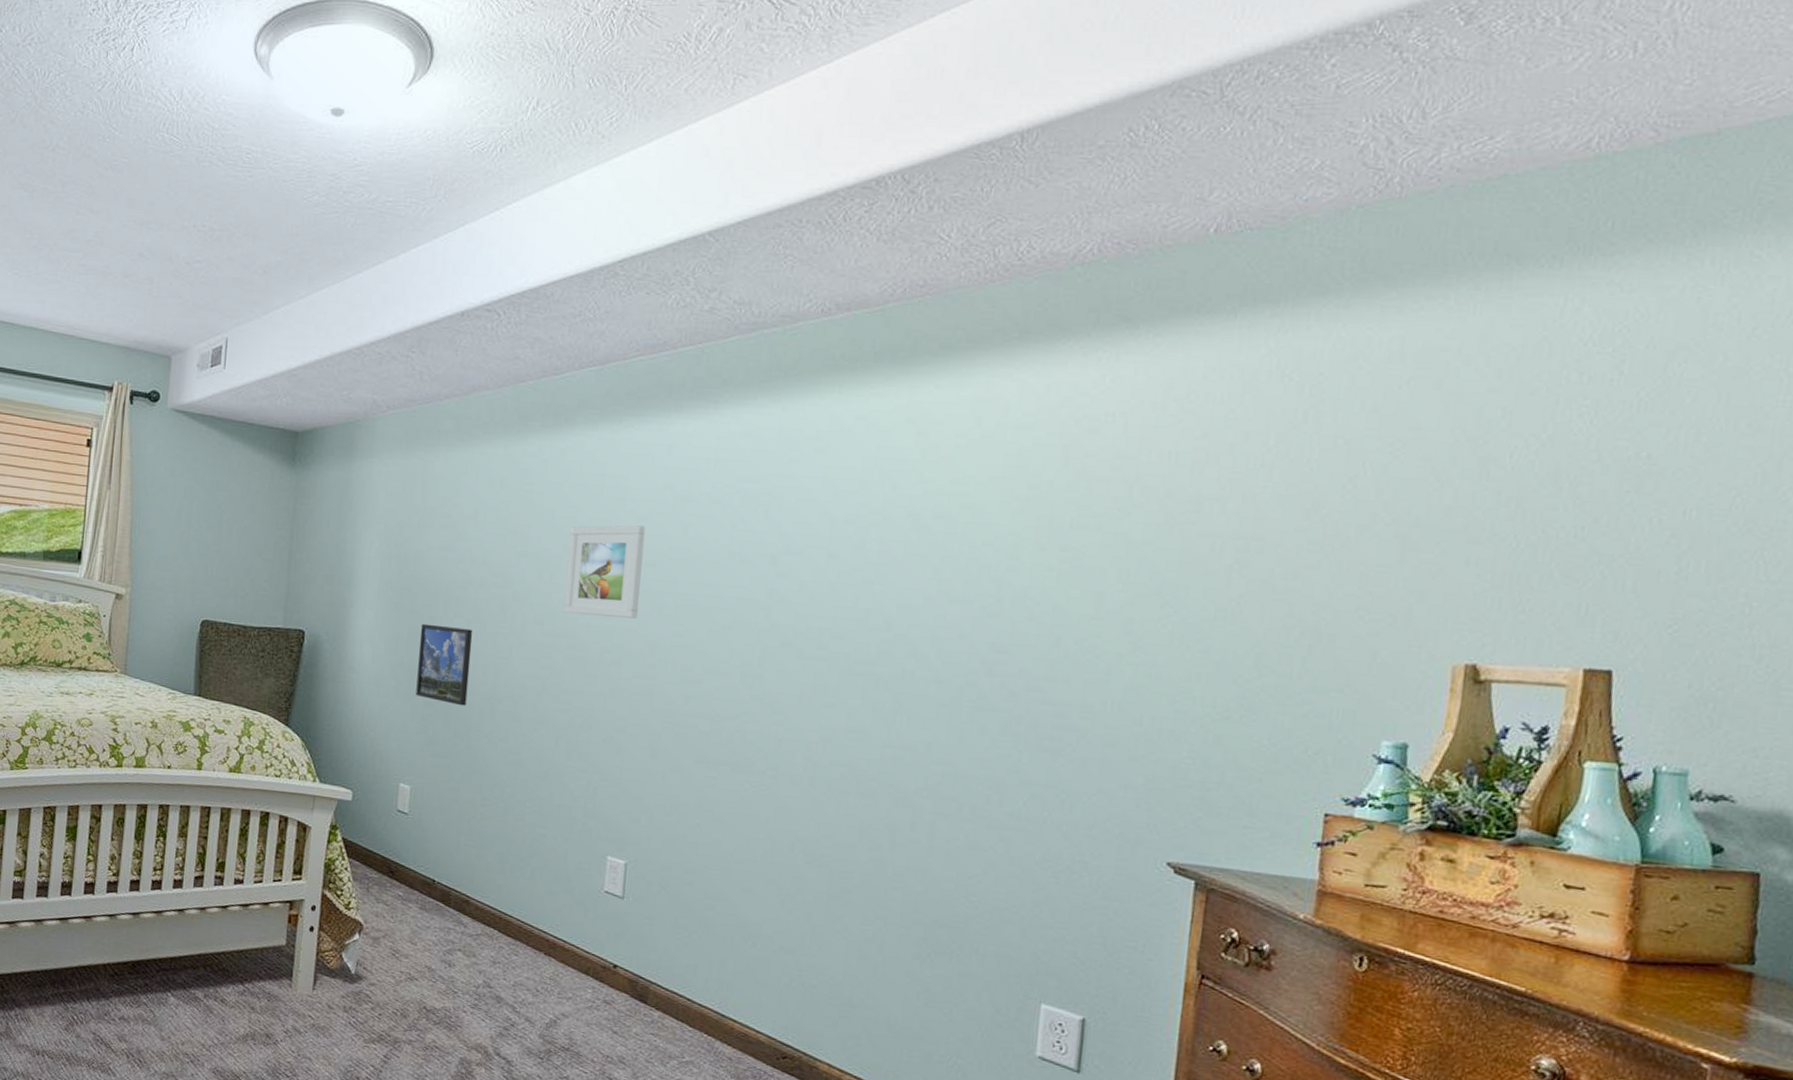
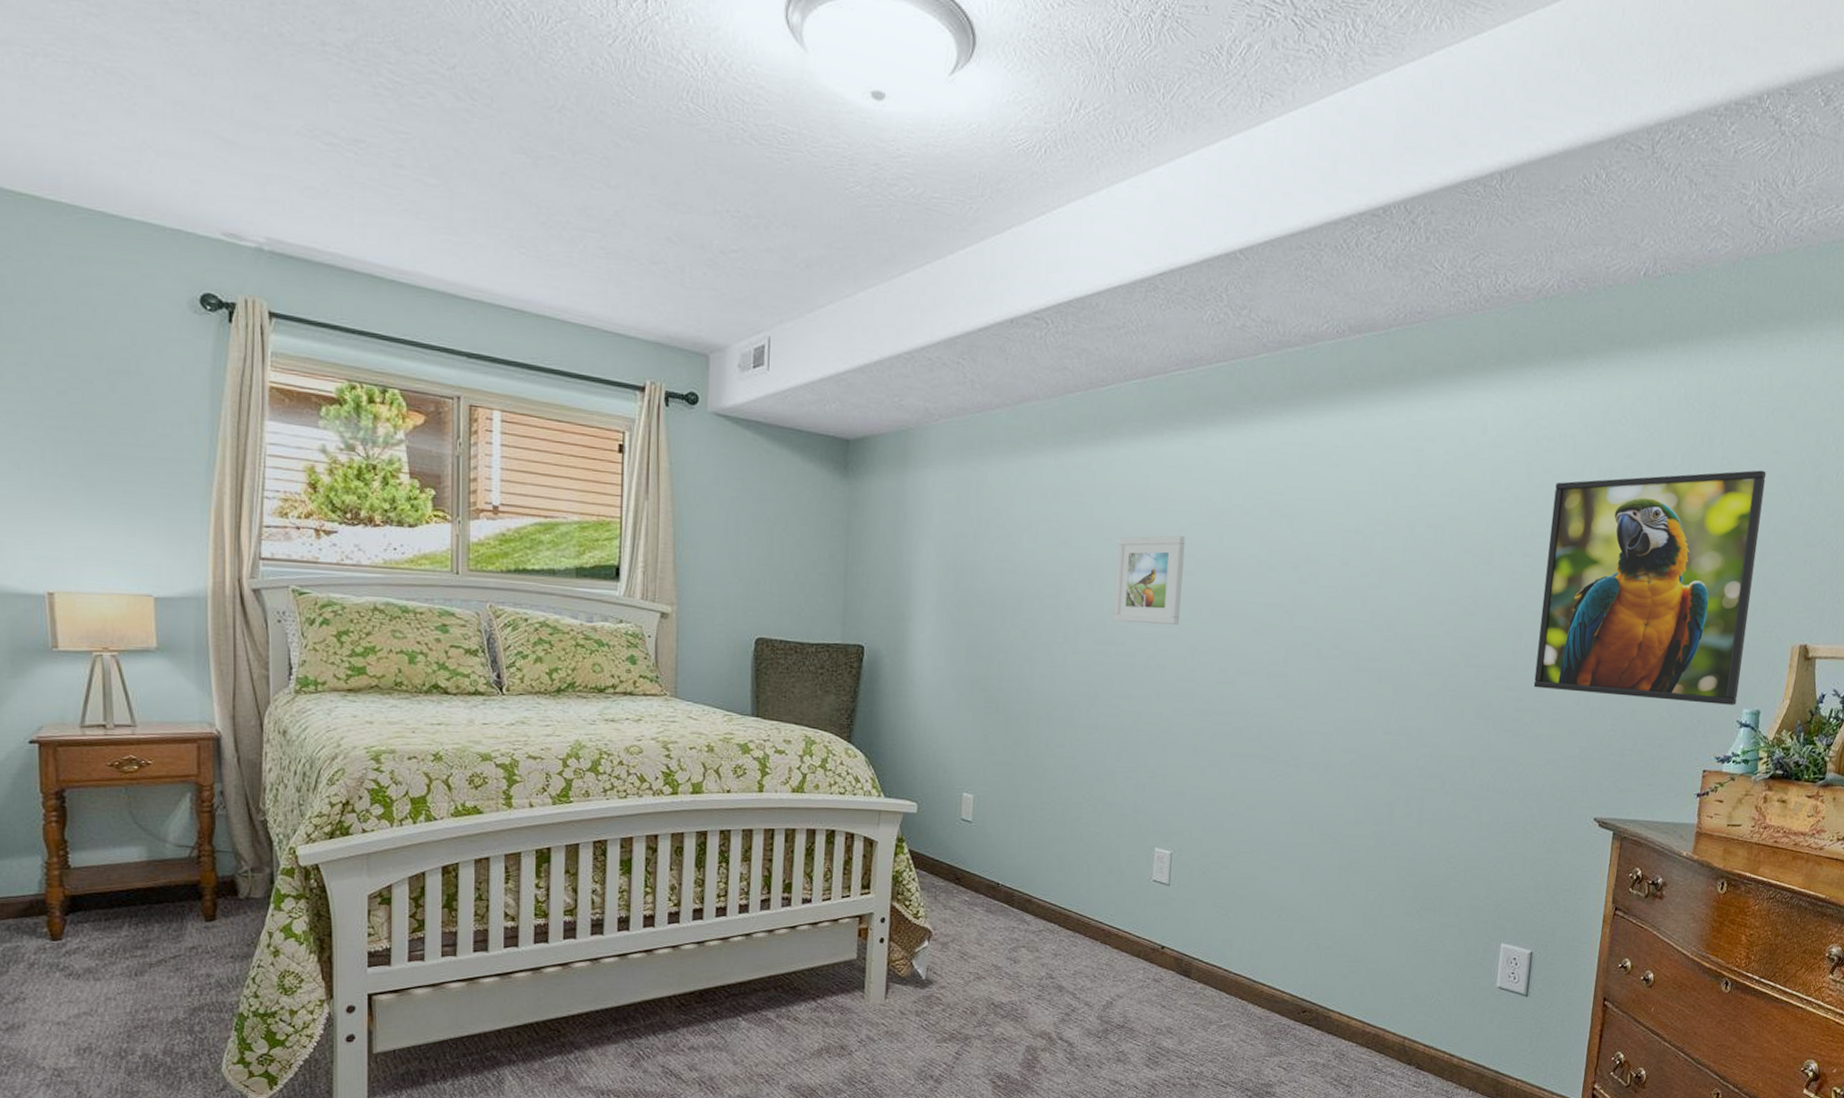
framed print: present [416,623,473,706] -> none [976,635,1029,715]
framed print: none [1078,451,1403,736] -> present [1533,470,1767,705]

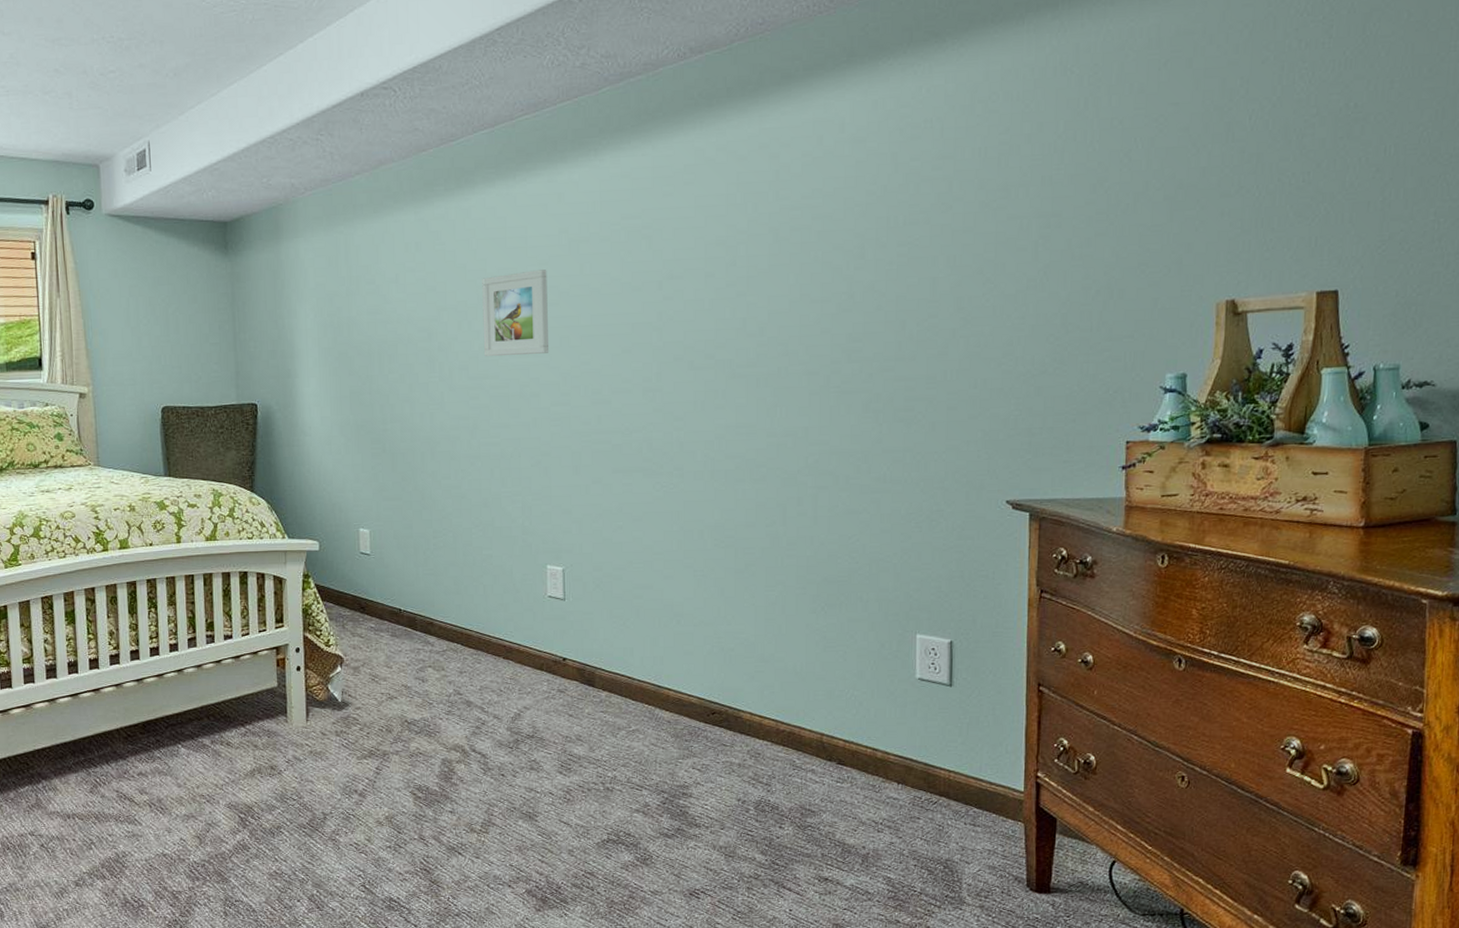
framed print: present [1533,470,1767,705] -> none [923,125,1165,376]

